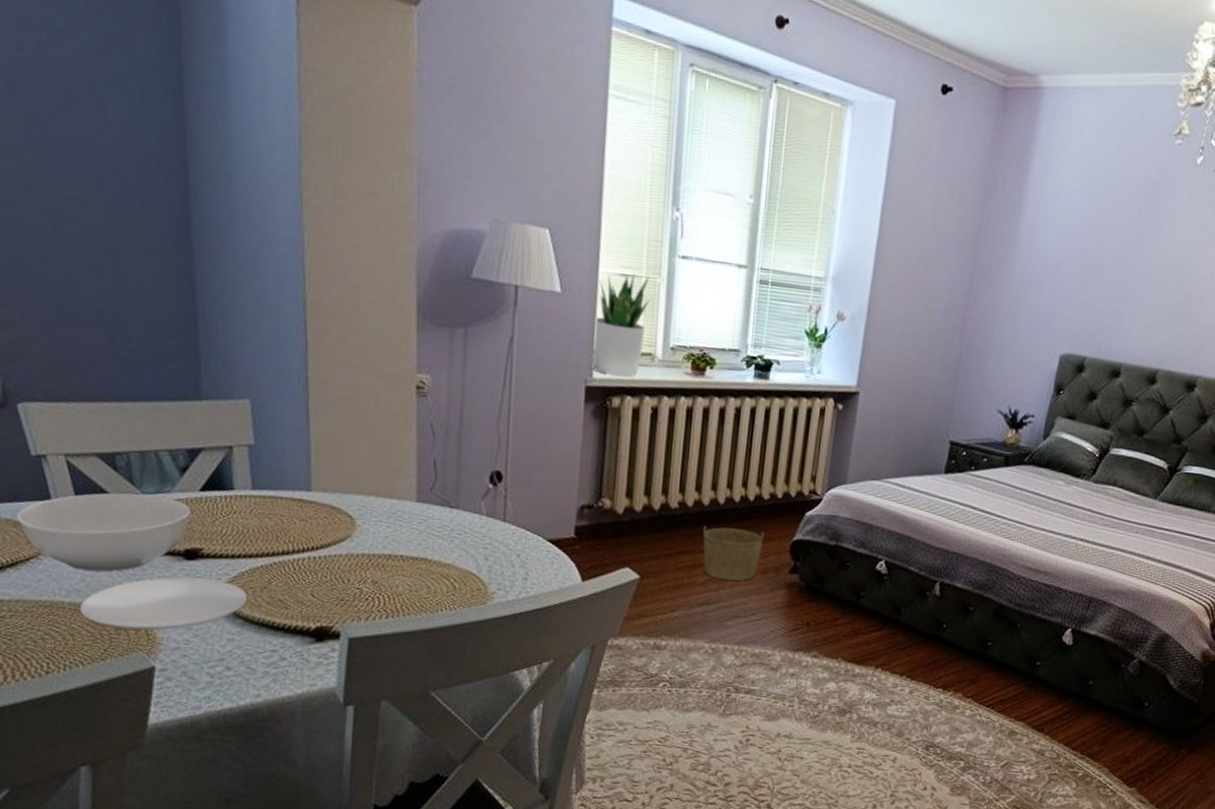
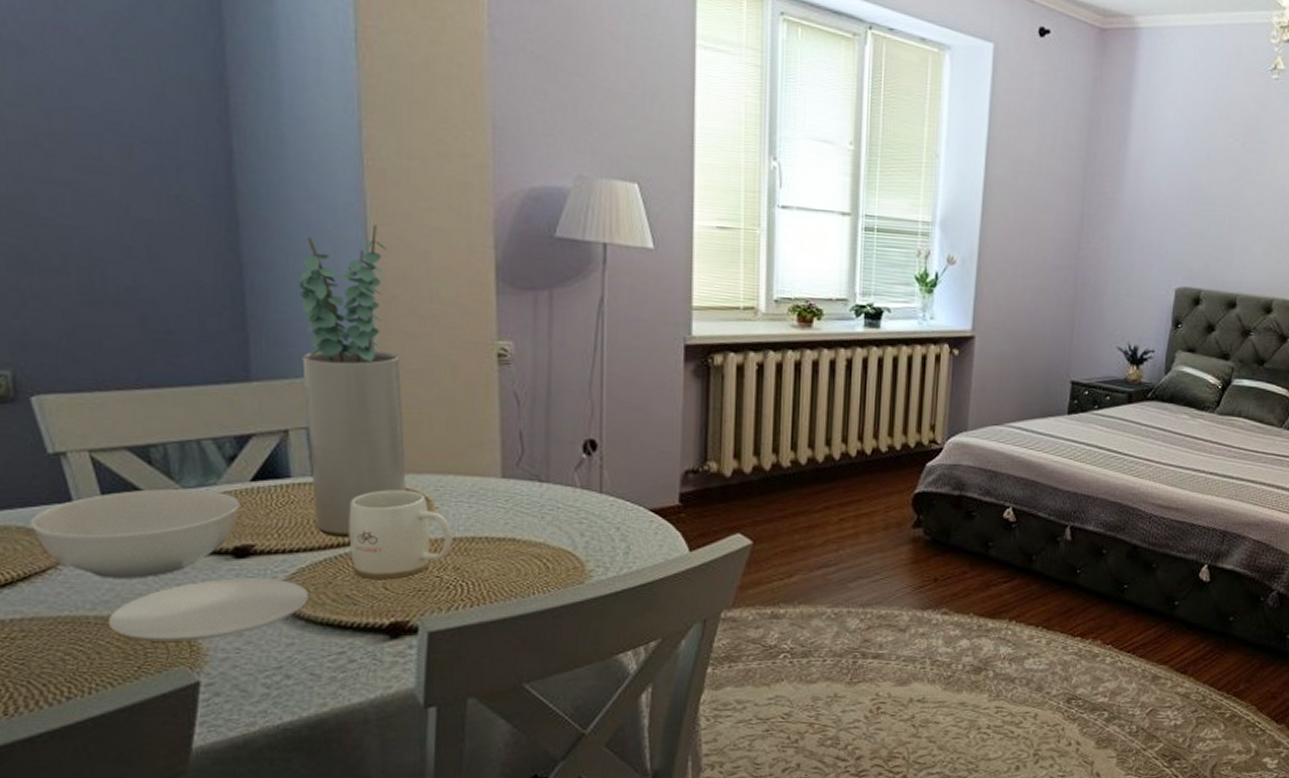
vase: none [243,259,333,549] -> present [298,225,406,539]
mug: none [282,506,372,589] -> present [348,490,452,581]
planter: present [591,273,650,378] -> none [689,226,749,334]
basket: present [703,526,764,582] -> none [819,484,884,540]

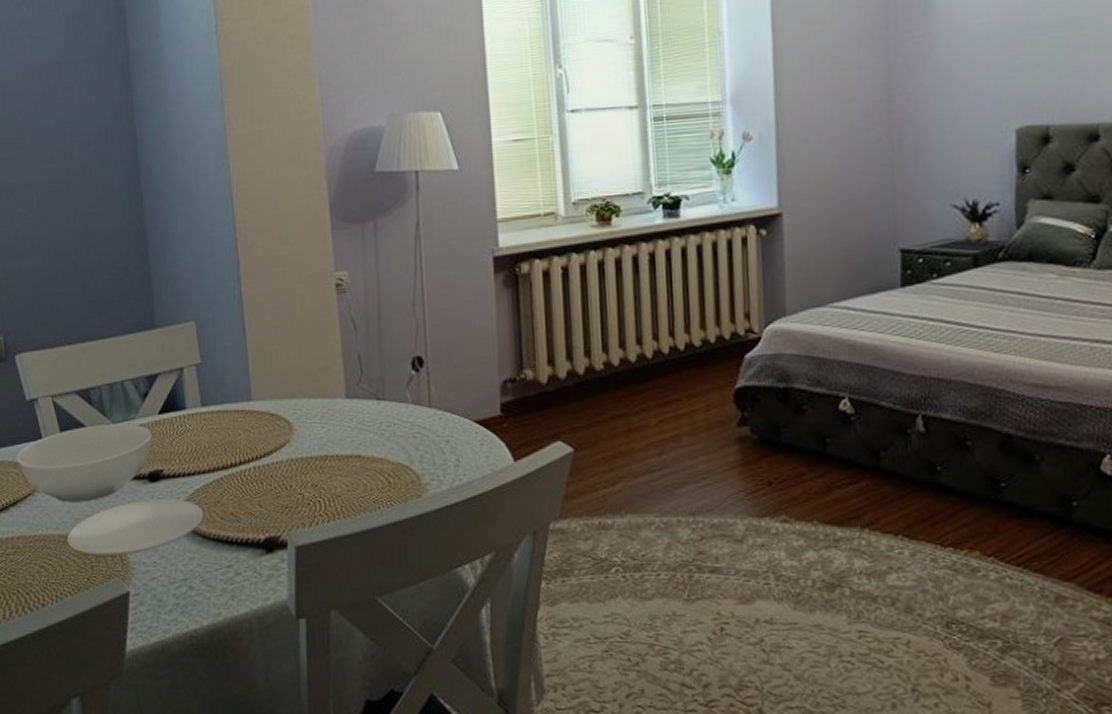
vase: present [298,225,406,539] -> none [185,183,272,461]
mug: present [348,490,452,581] -> none [229,415,310,499]

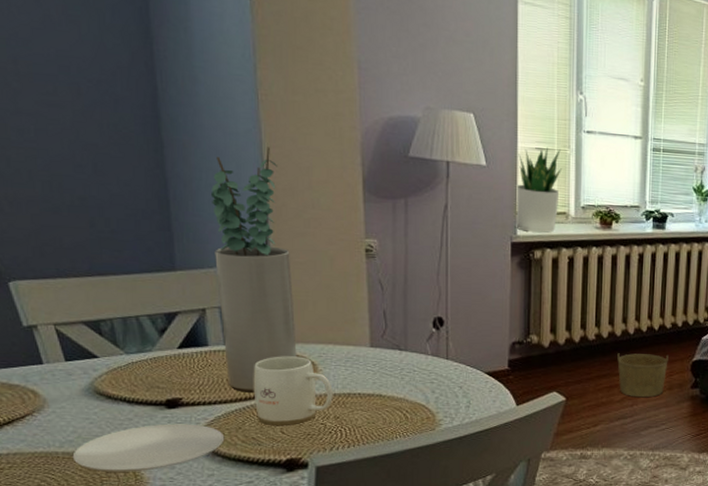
bowl: present [16,423,152,503] -> none [11,354,170,424]
vase: none [185,183,272,461] -> present [210,147,297,394]
mug: none [229,415,310,499] -> present [253,356,333,427]
planter: none [493,137,545,242] -> present [515,147,562,234]
basket: none [634,383,702,443] -> present [617,353,669,398]

